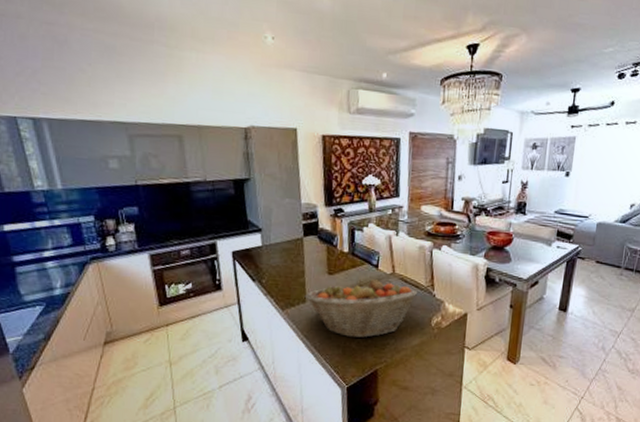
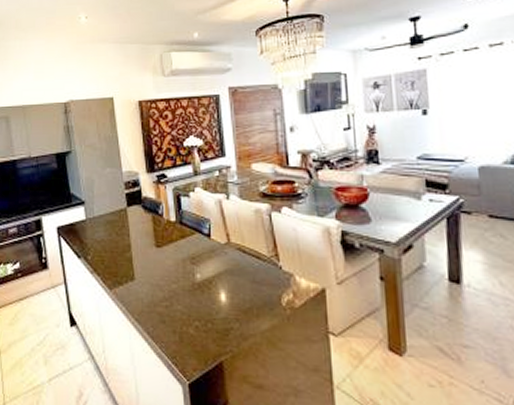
fruit basket: present [304,279,418,338] -> none [132,251,261,322]

